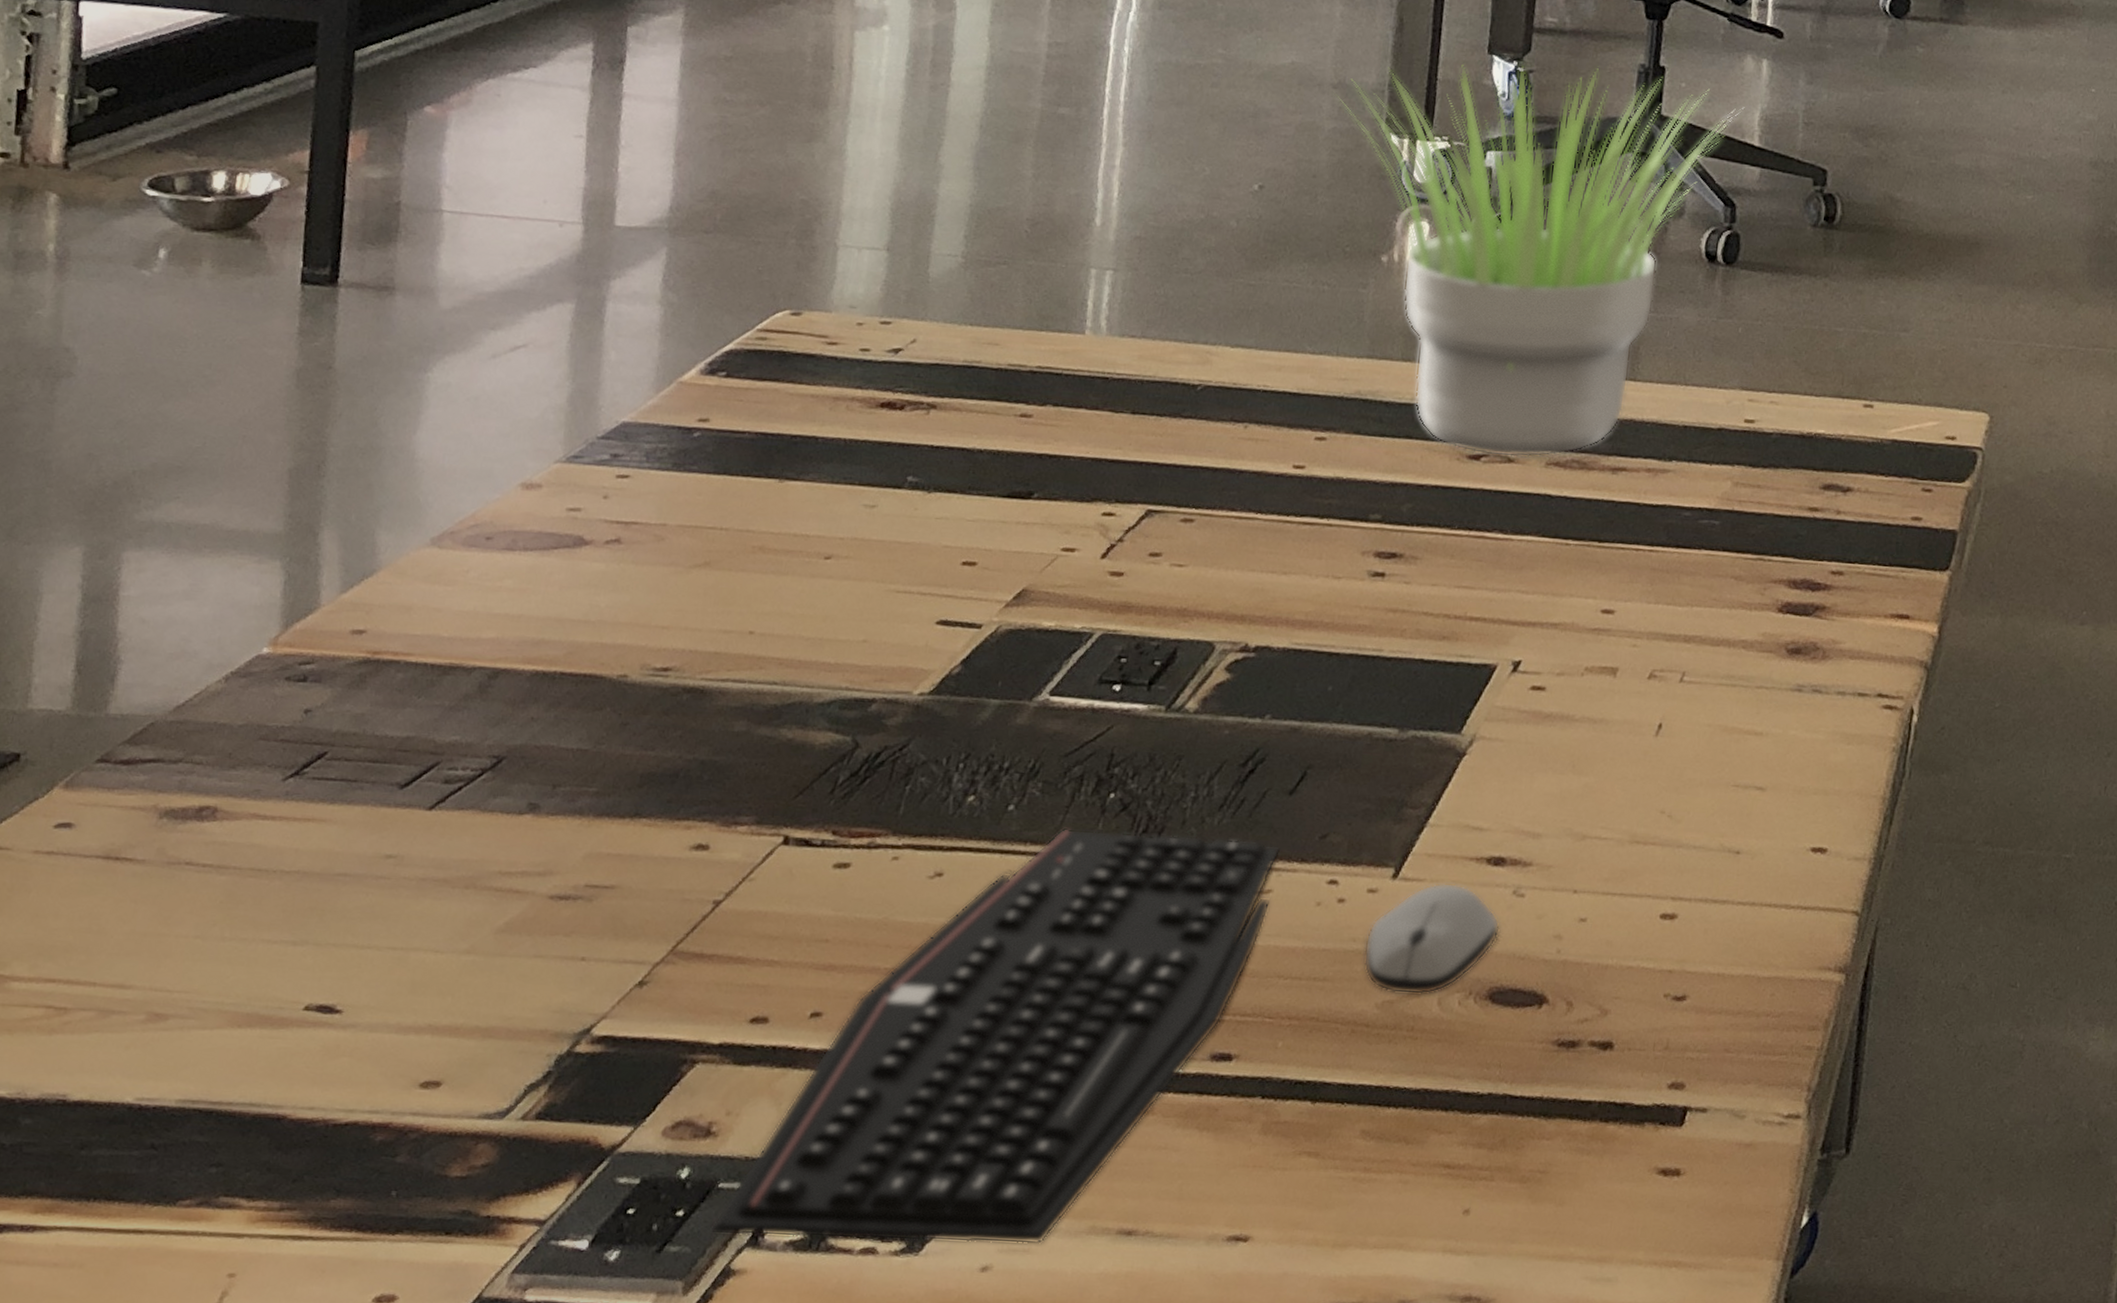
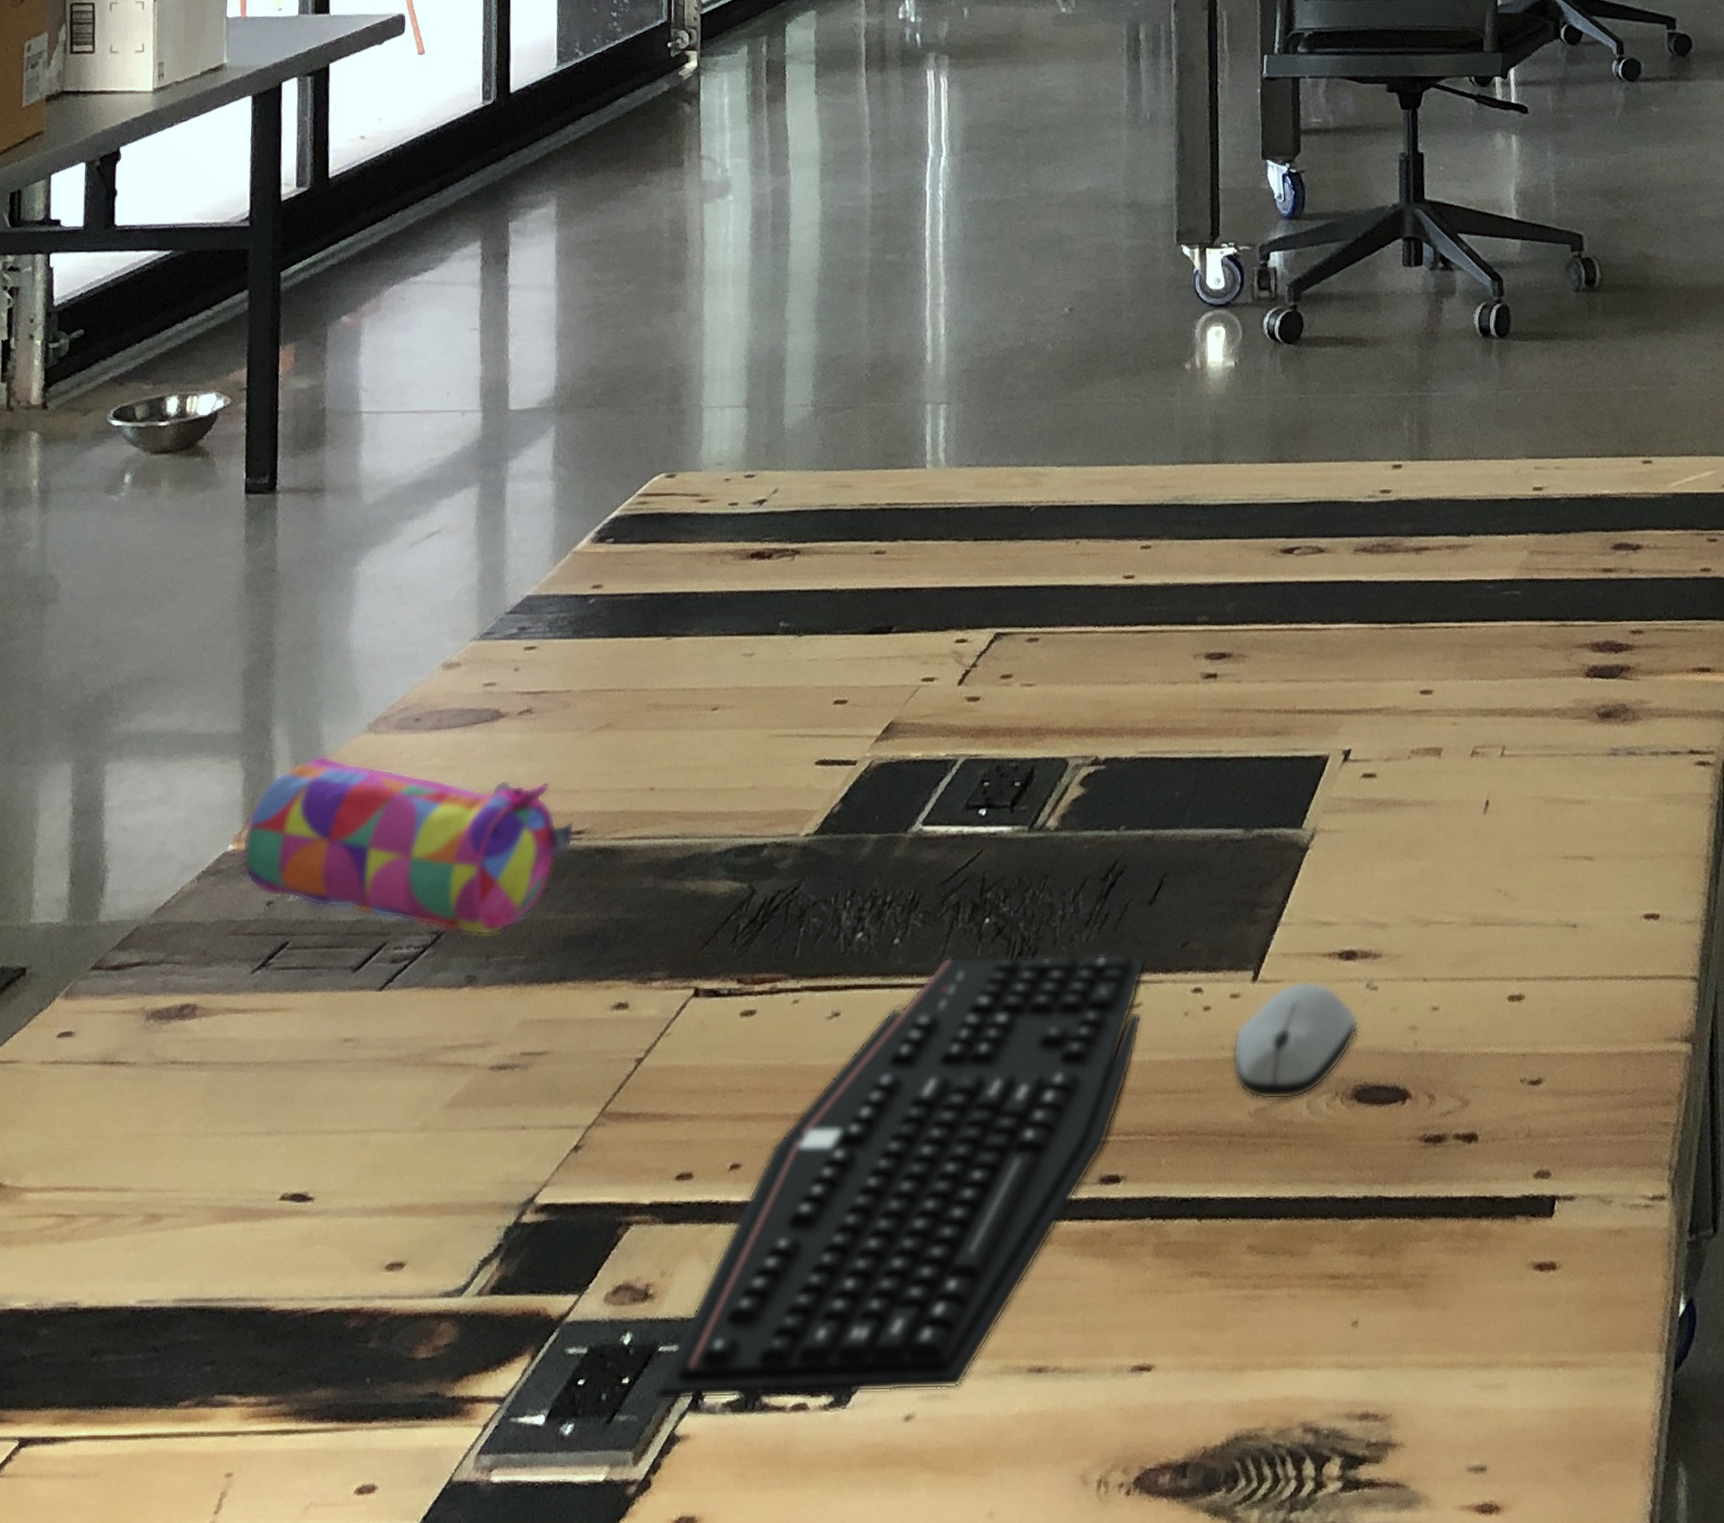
pencil case: none [277,564,662,765] -> present [241,755,575,935]
potted plant: present [1335,63,1745,458] -> none [1129,159,1500,548]

